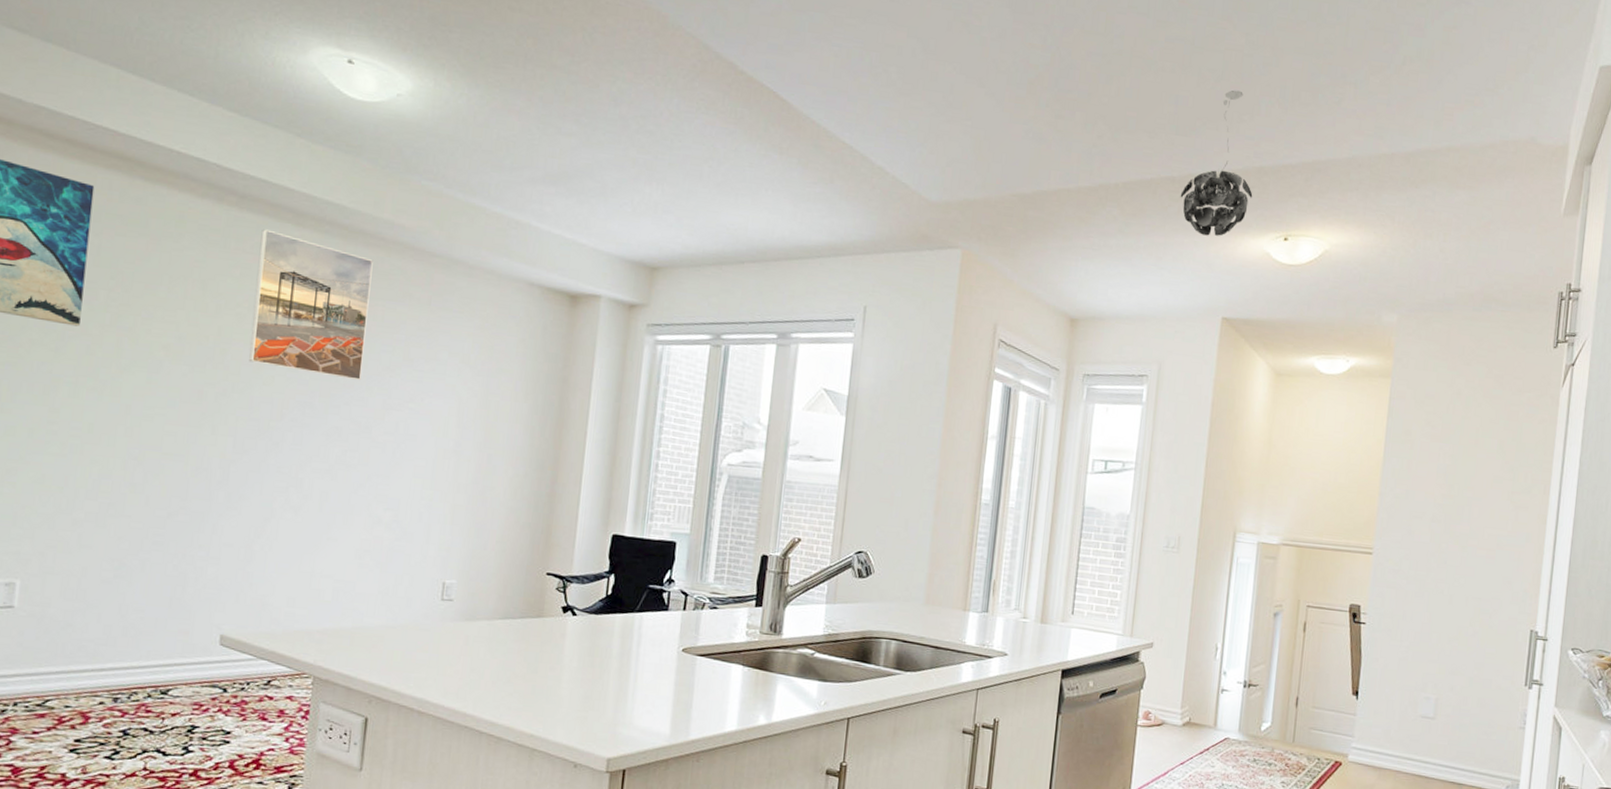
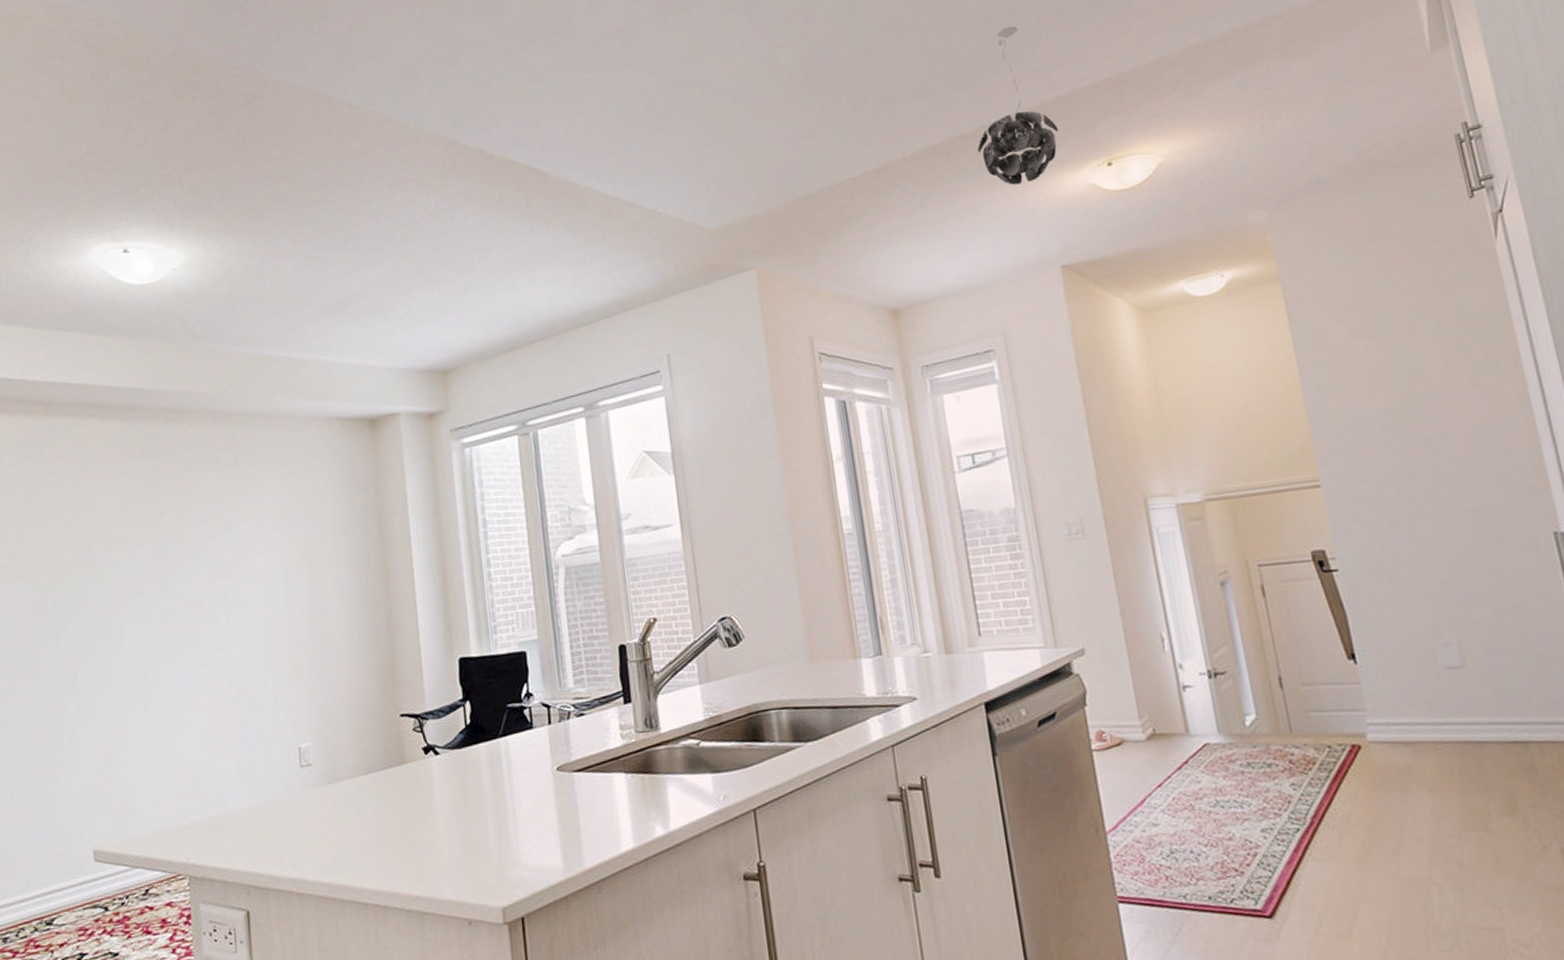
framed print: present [249,229,373,381] -> none [71,429,184,563]

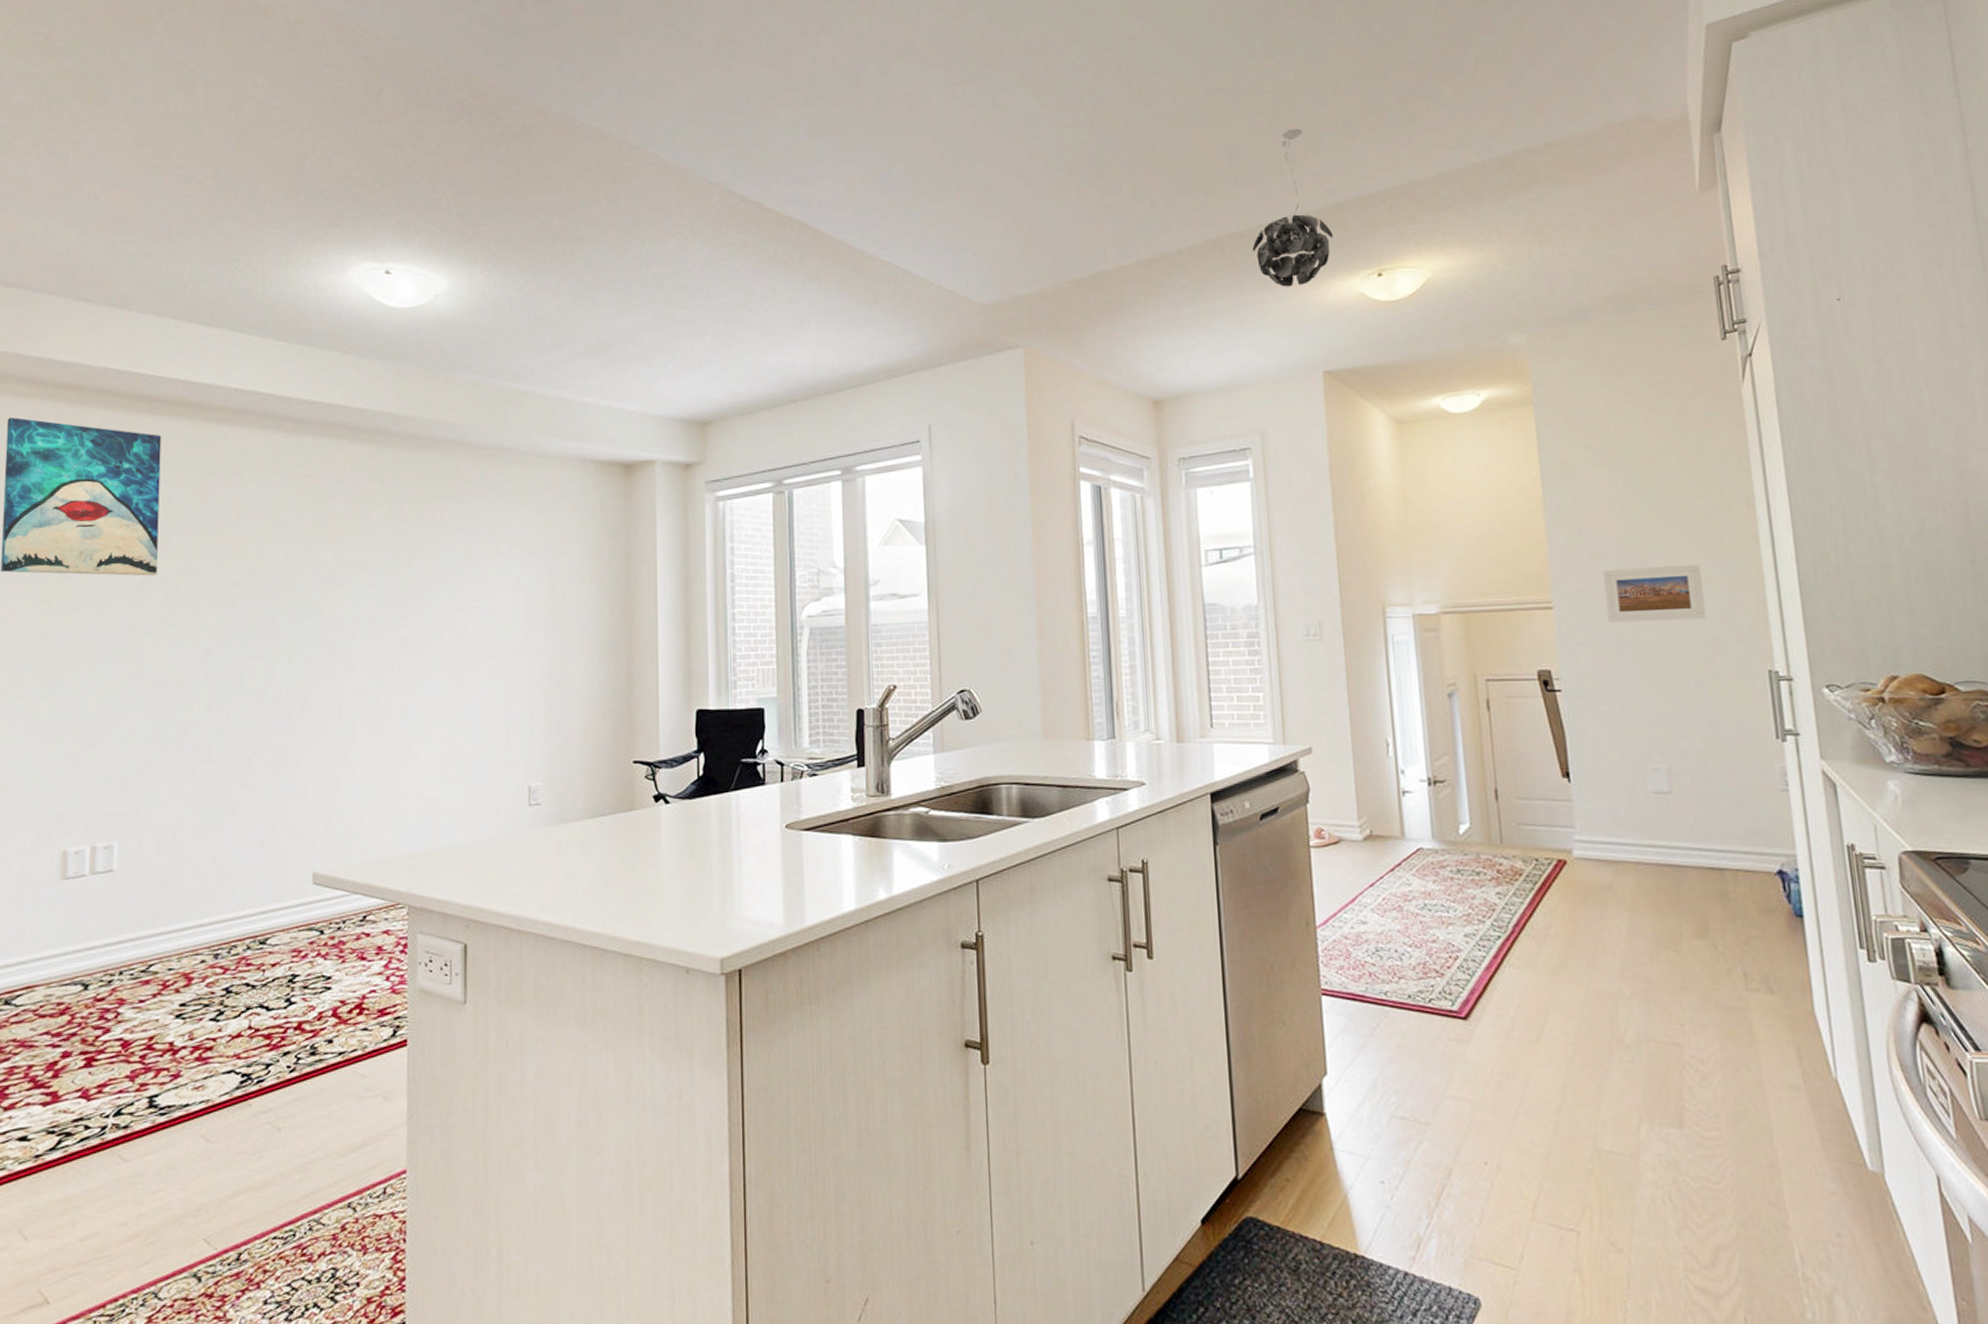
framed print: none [1369,428,1482,496] -> present [1603,564,1706,623]

